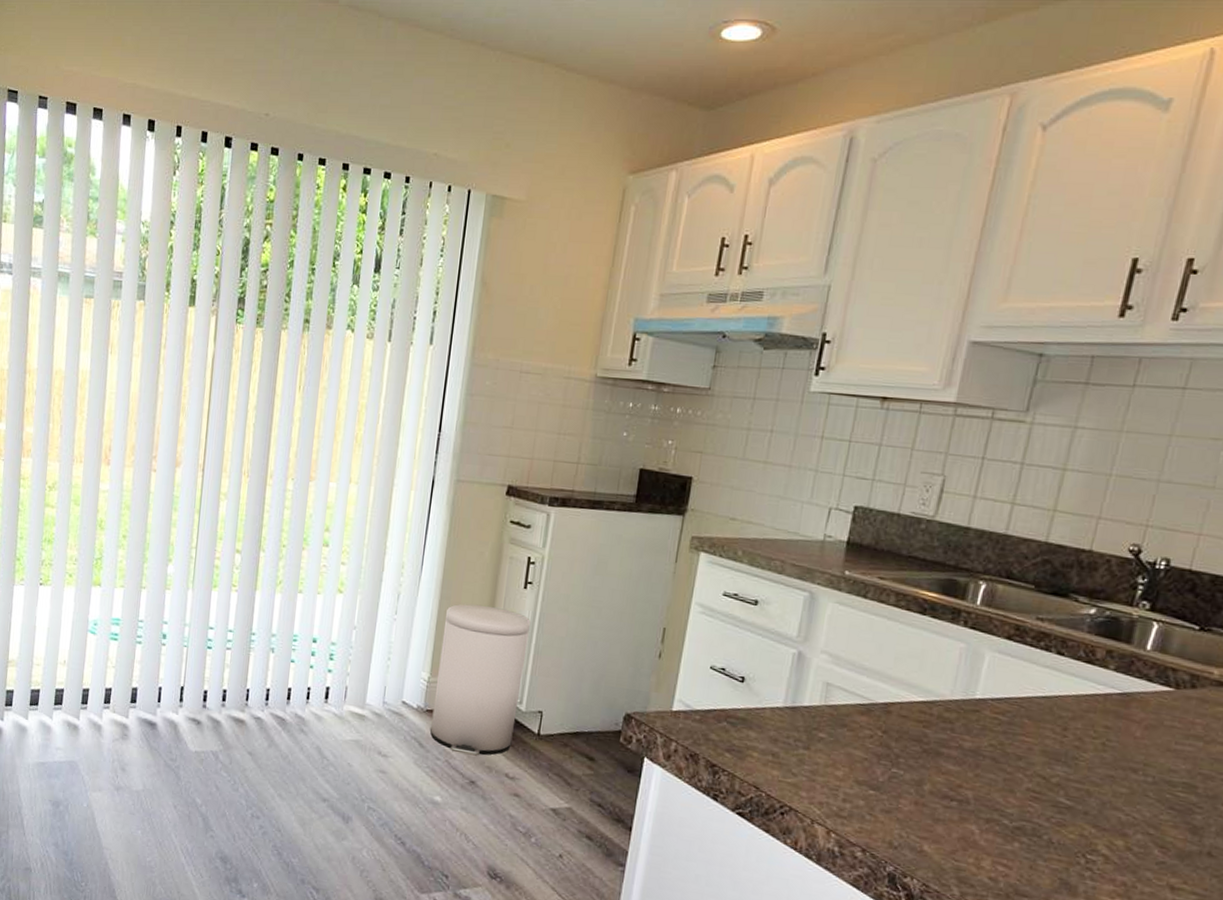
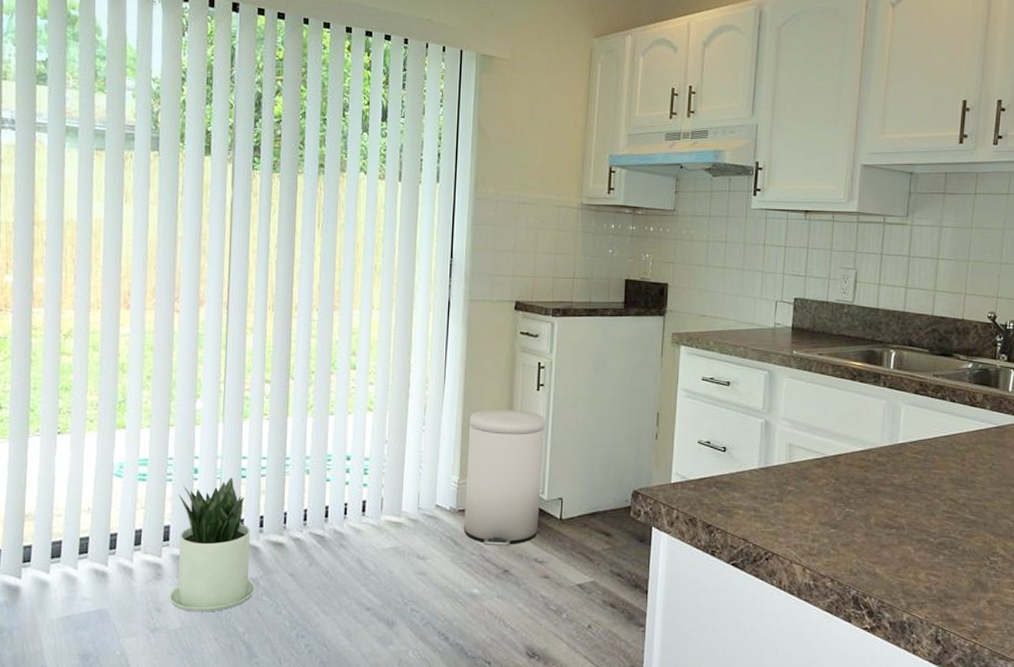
planter: none [133,646,215,779] -> present [169,477,256,612]

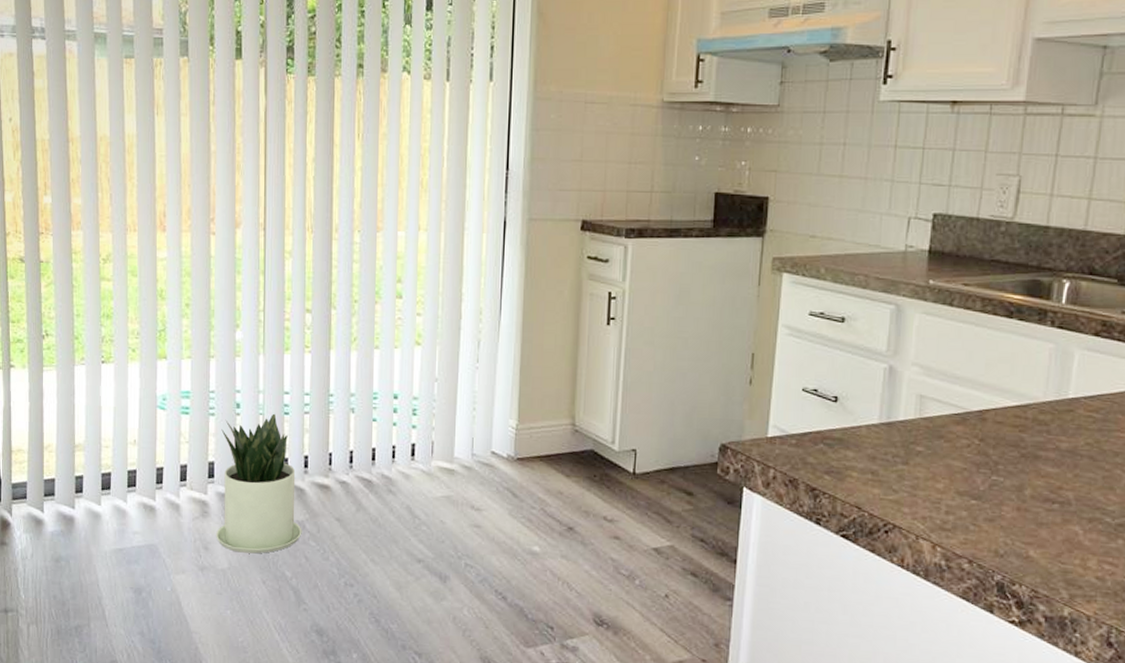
pedal bin: present [463,409,545,546] -> none [522,345,616,501]

